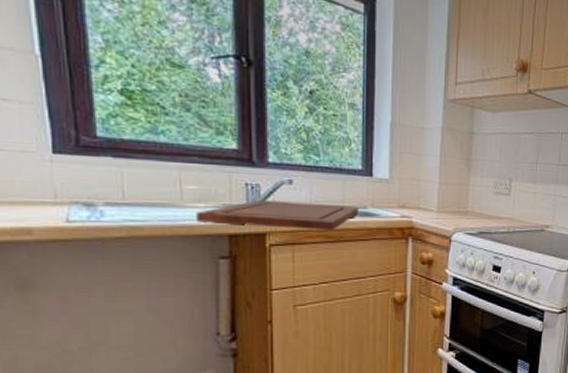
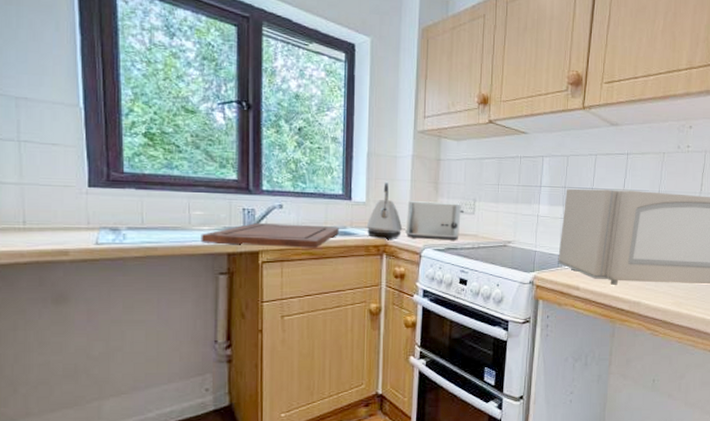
kettle: none [389,156,431,222] -> present [366,181,403,239]
toaster: none [434,179,500,225] -> present [405,201,465,242]

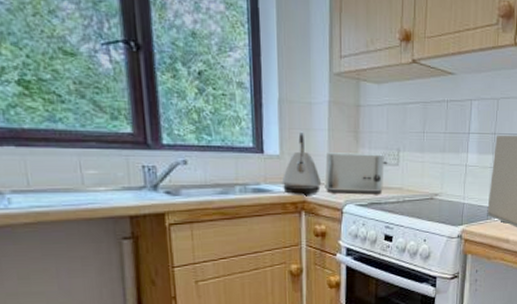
cutting board: present [201,222,339,249] -> none [97,180,252,209]

